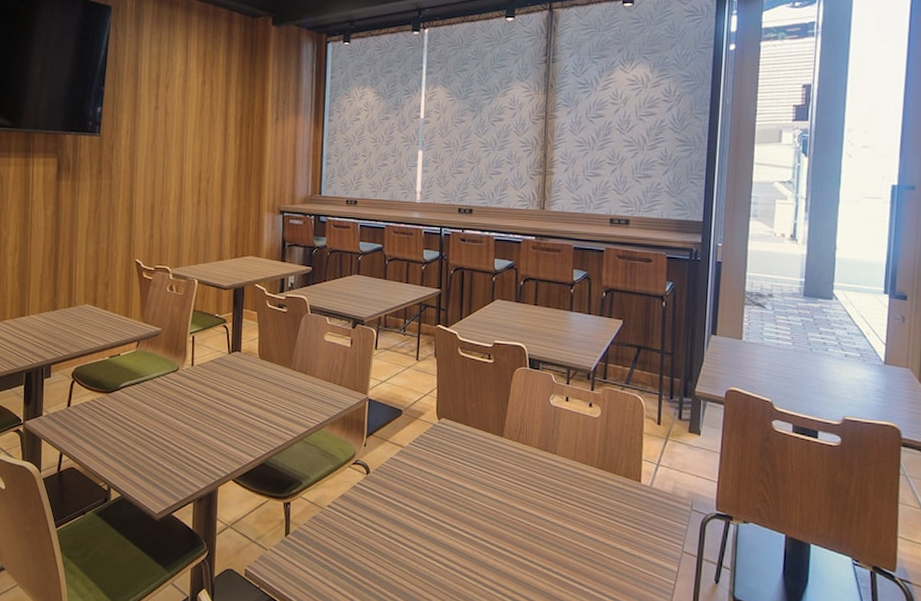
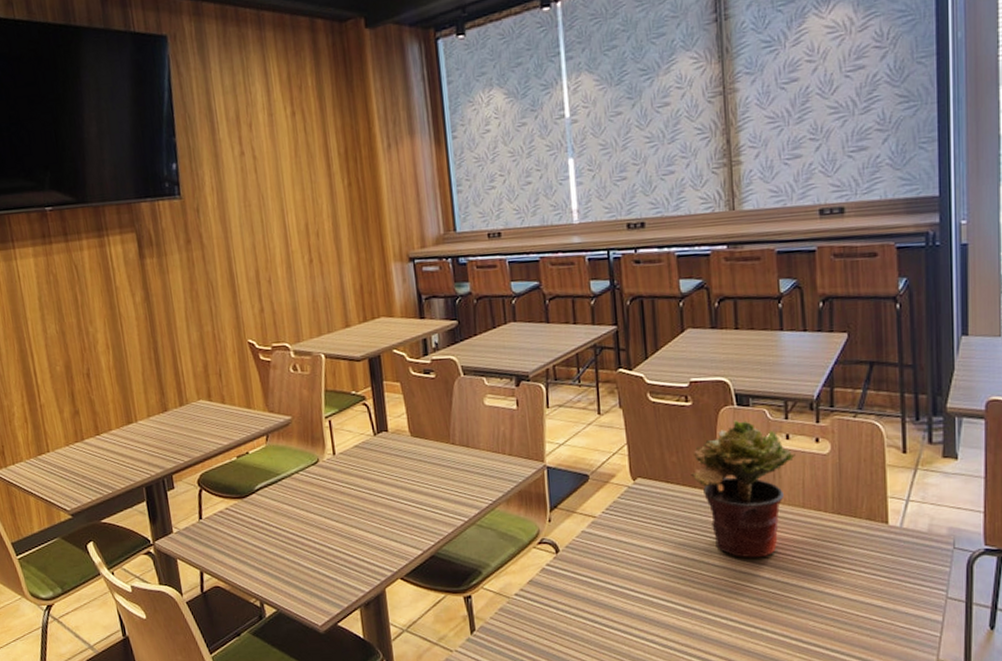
potted plant: none [486,380,572,499] -> present [691,420,795,558]

